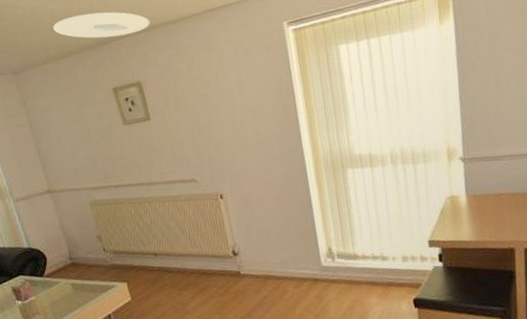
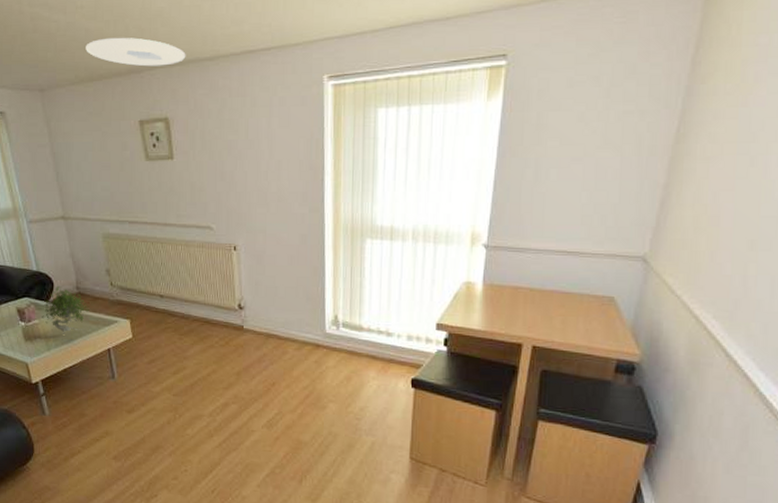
plant: none [38,260,84,307] -> present [42,286,88,334]

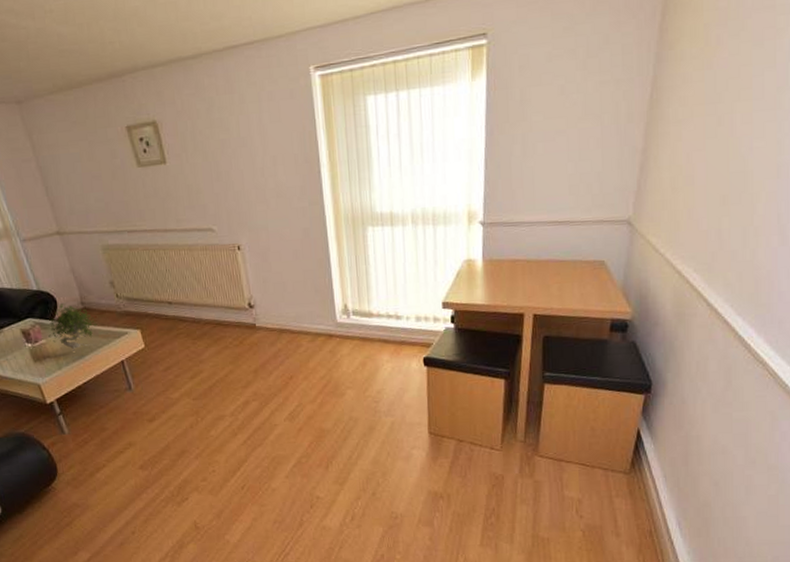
ceiling light: present [86,37,186,67] -> none [60,40,167,70]

